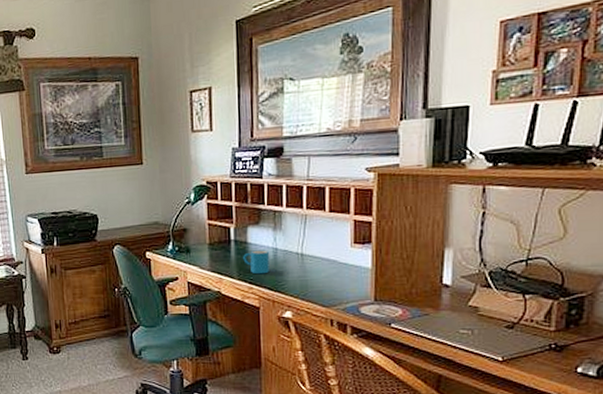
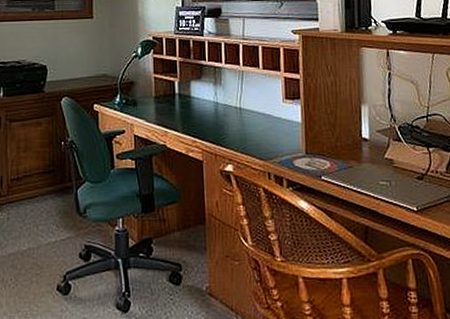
mug: present [243,250,269,275] -> none [187,104,211,128]

